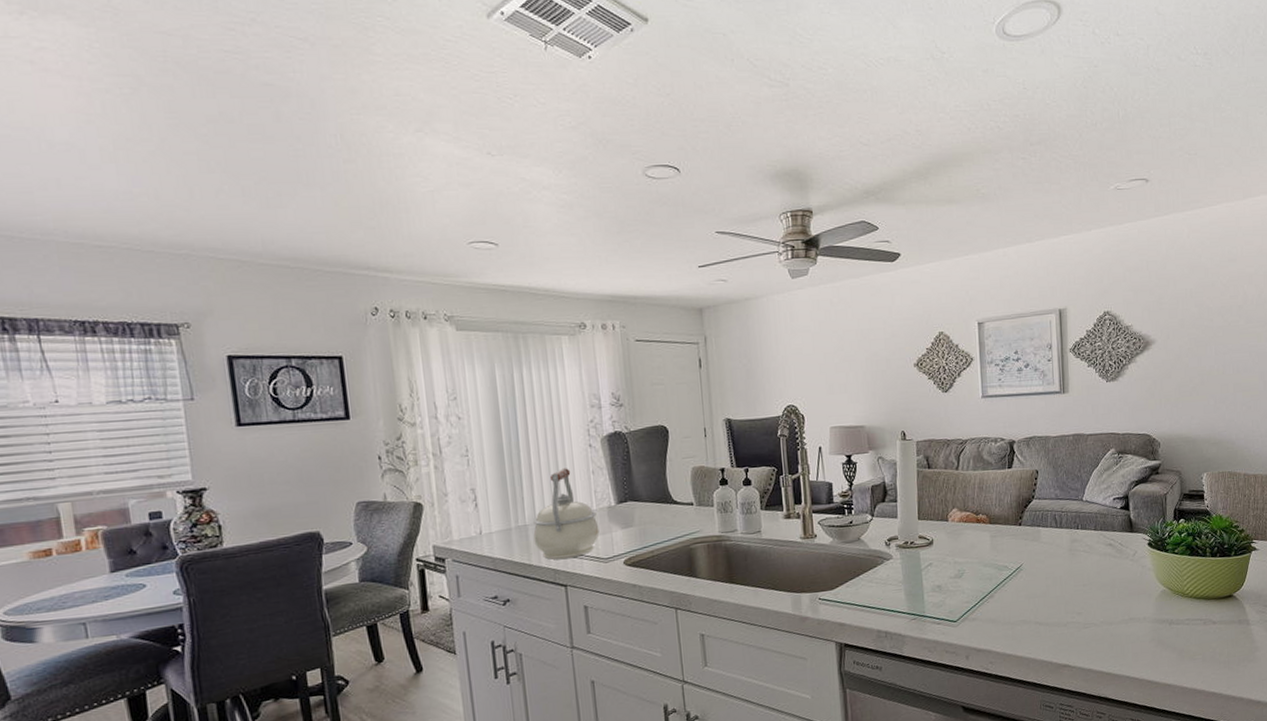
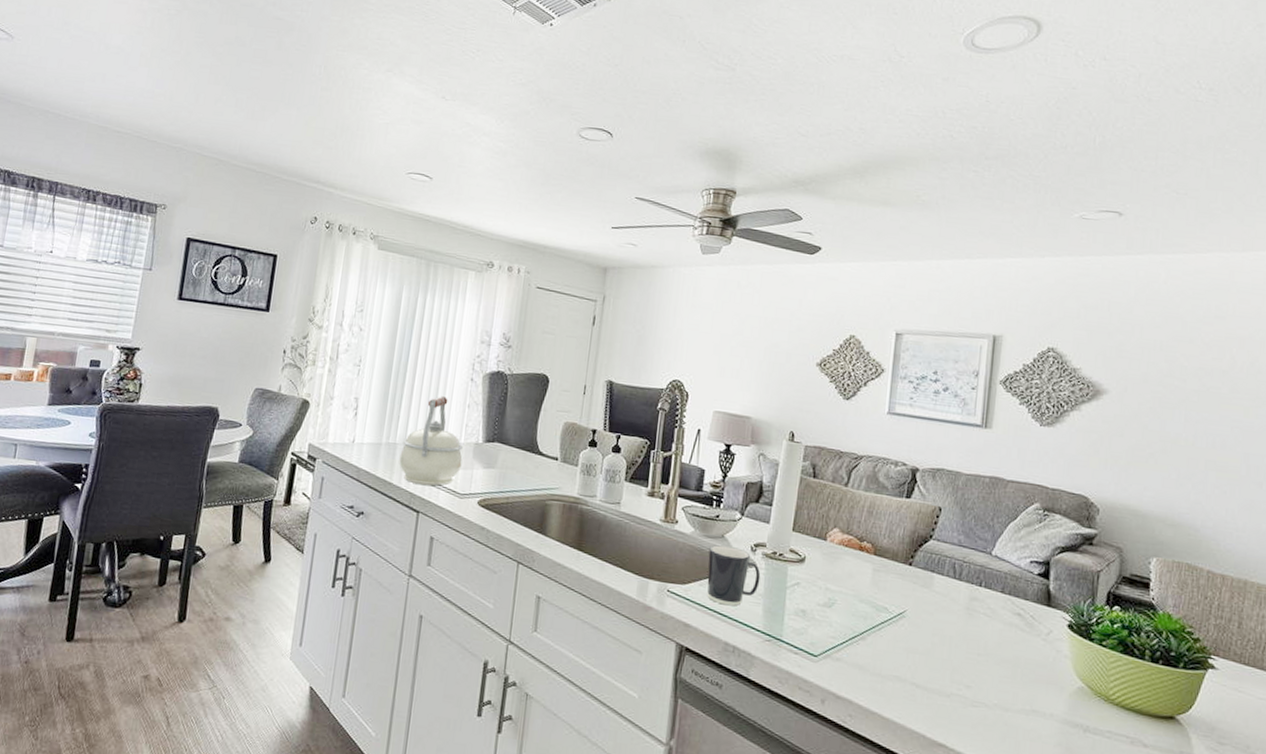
mug: none [849,546,898,599] -> present [707,545,761,606]

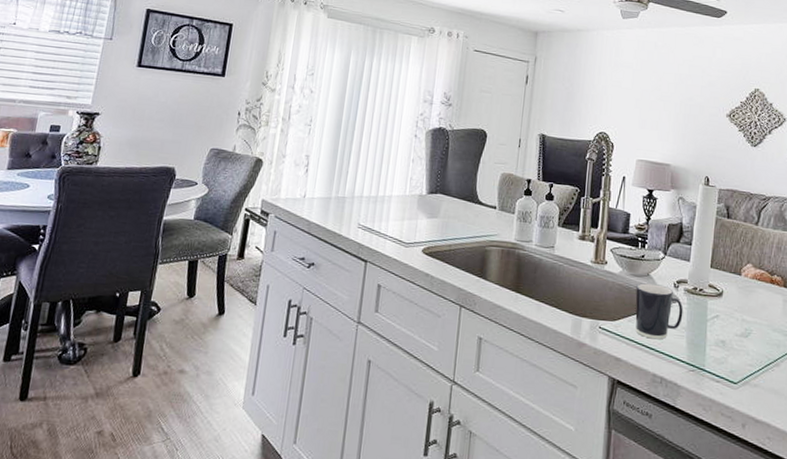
kettle: present [399,396,463,486] -> none [348,152,408,237]

